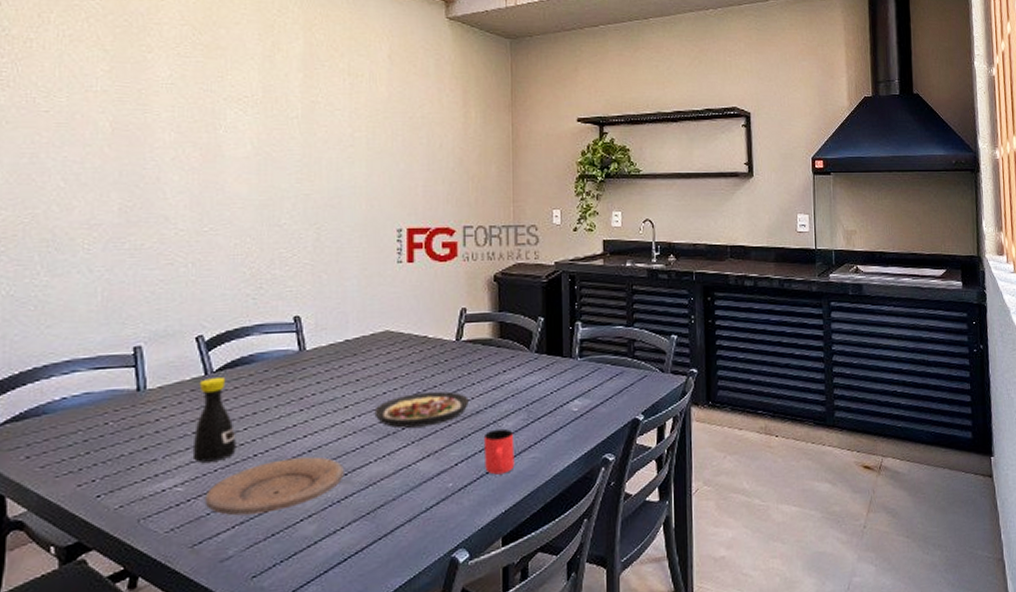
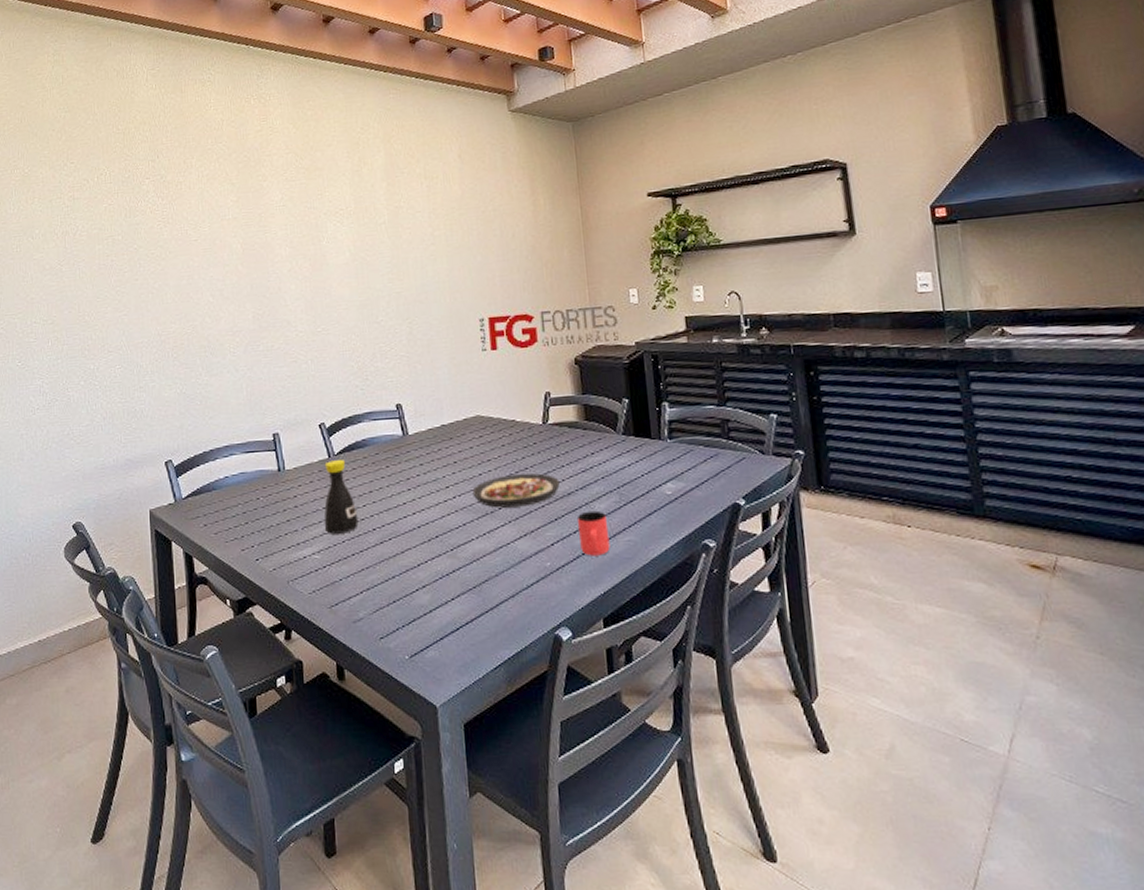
plate: present [204,456,344,516] -> none [337,532,450,583]

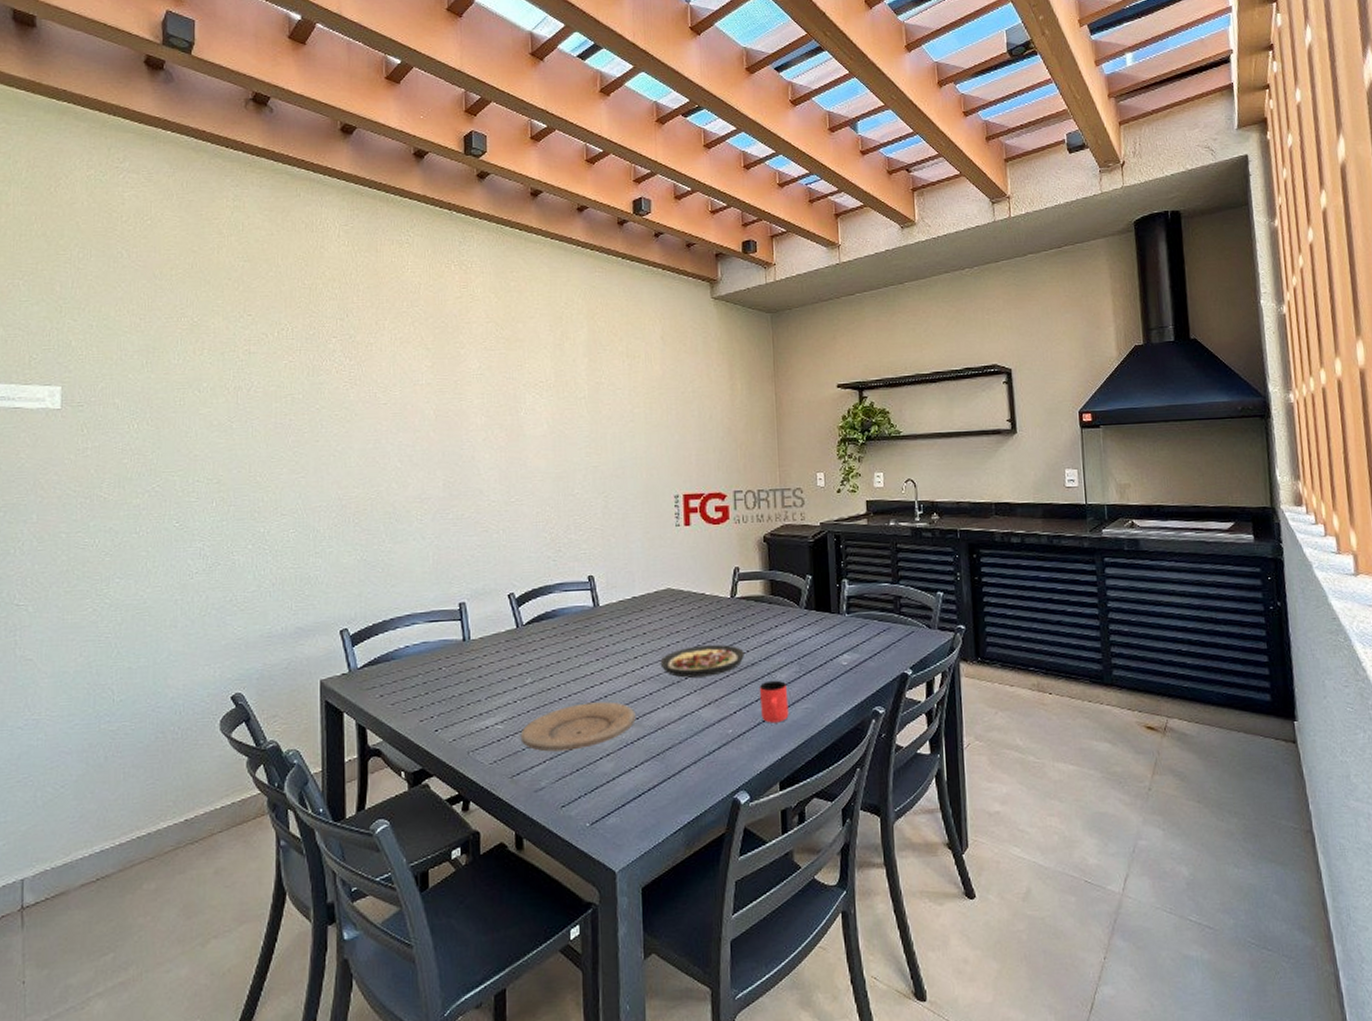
bottle: present [323,459,359,534] -> none [509,629,545,704]
plate: none [337,532,450,583] -> present [520,701,636,752]

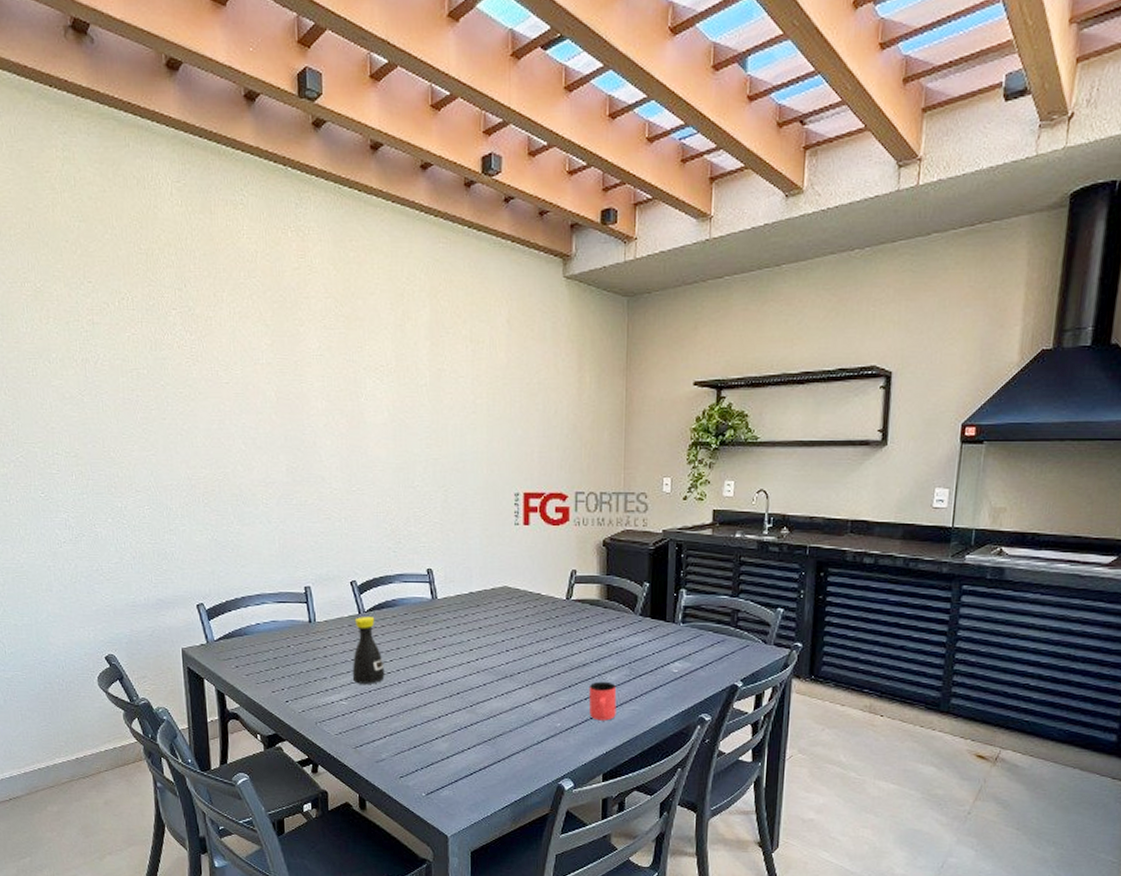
bottle: none [509,629,545,704] -> present [352,616,385,684]
plate: present [520,701,636,752] -> none [363,688,470,729]
plate: present [660,644,744,678] -> none [494,643,576,673]

